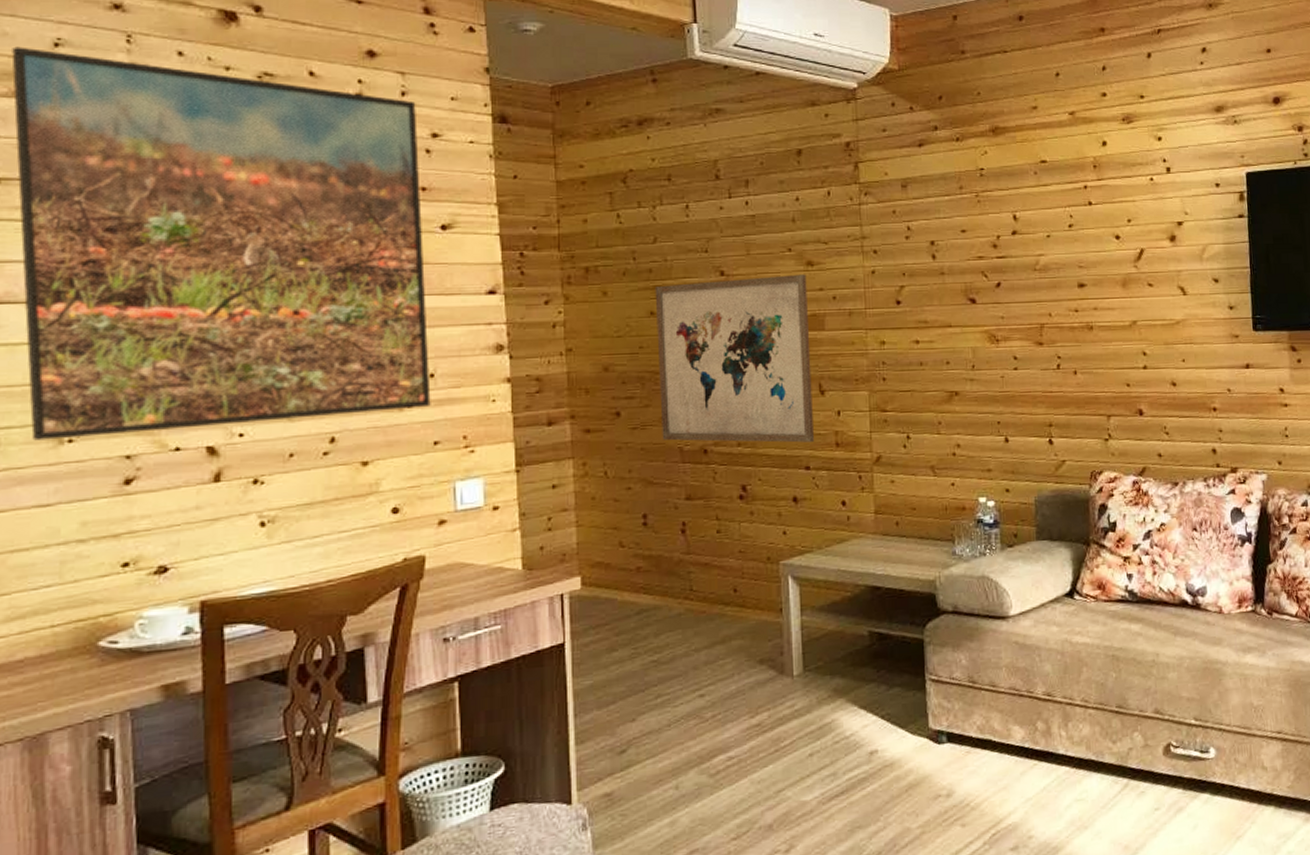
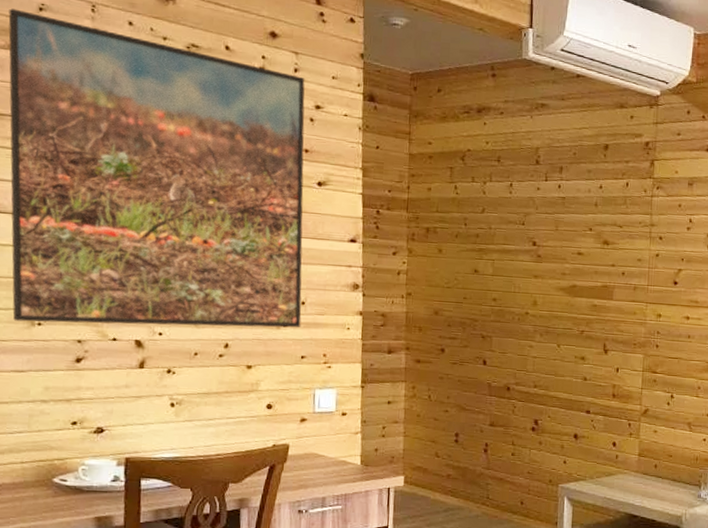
wall art: present [654,274,814,443] -> none [475,249,602,391]

